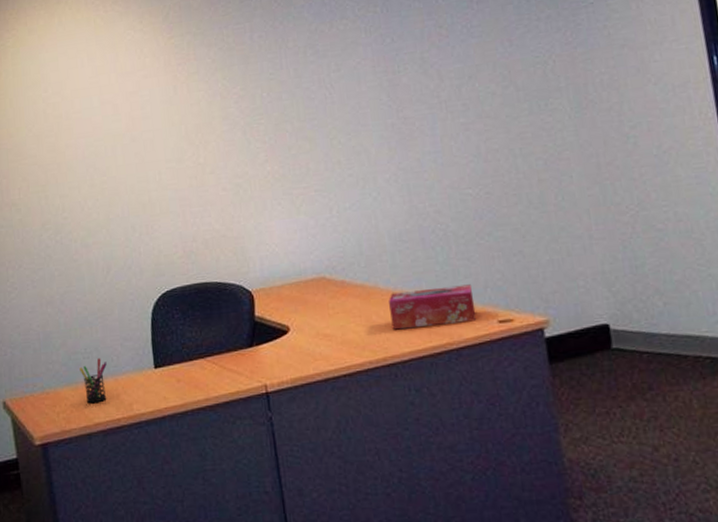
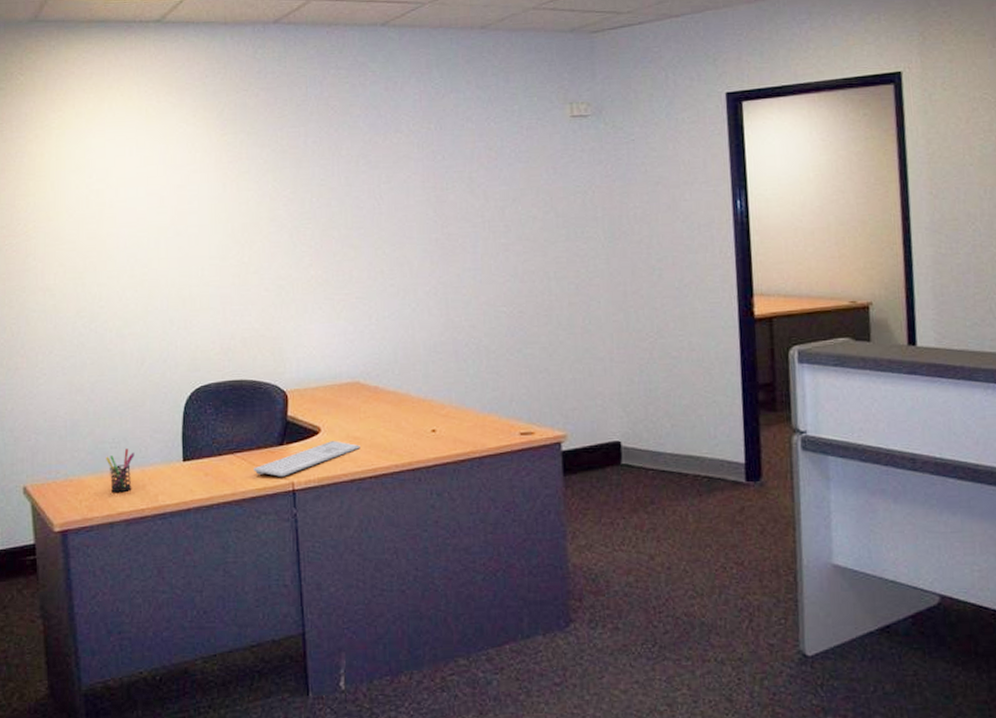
keyboard: none [225,339,332,380] -> present [254,441,360,477]
tissue box: present [389,284,477,330] -> none [419,397,500,437]

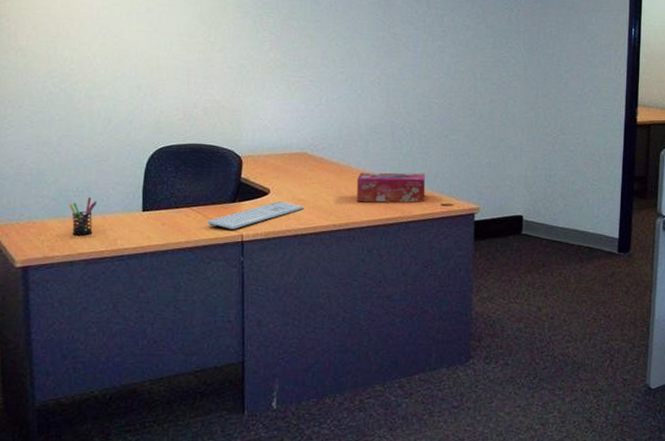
tissue box: none [419,397,500,437] -> present [357,172,426,203]

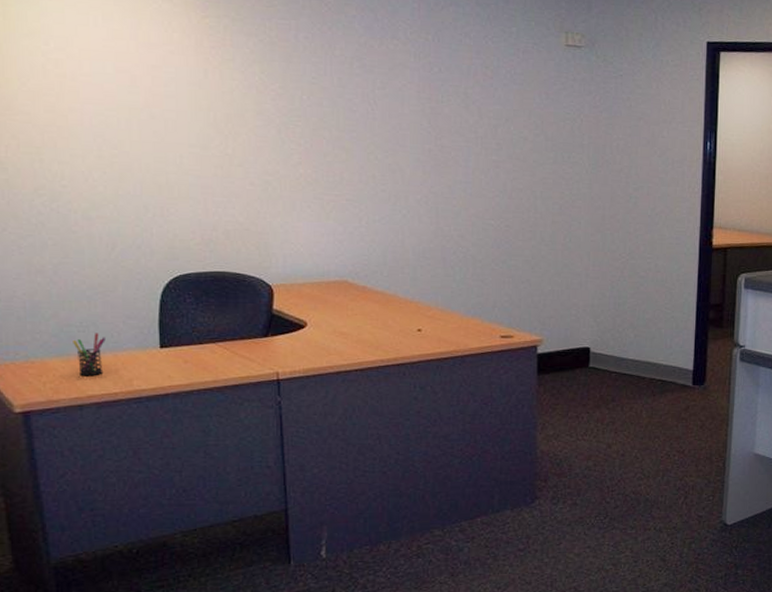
keyboard: present [207,201,304,229] -> none [236,335,347,367]
tissue box: present [357,172,426,203] -> none [406,302,483,335]

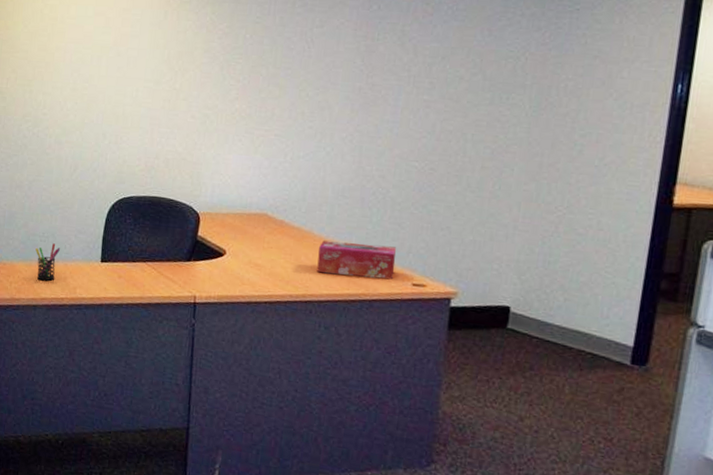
tissue box: none [406,302,483,335] -> present [317,240,396,280]

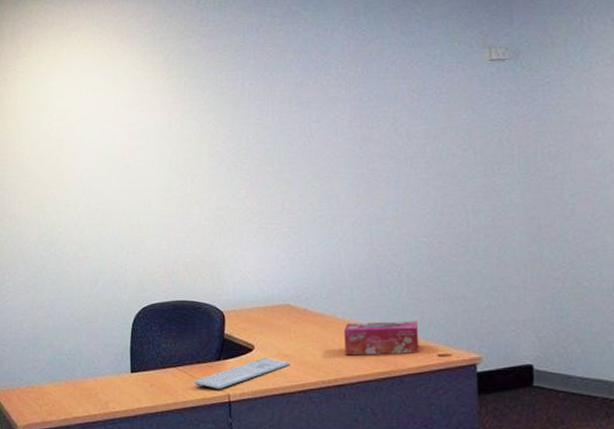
pen holder: present [35,243,60,281] -> none [63,360,88,400]
keyboard: none [161,264,260,290] -> present [194,358,290,389]

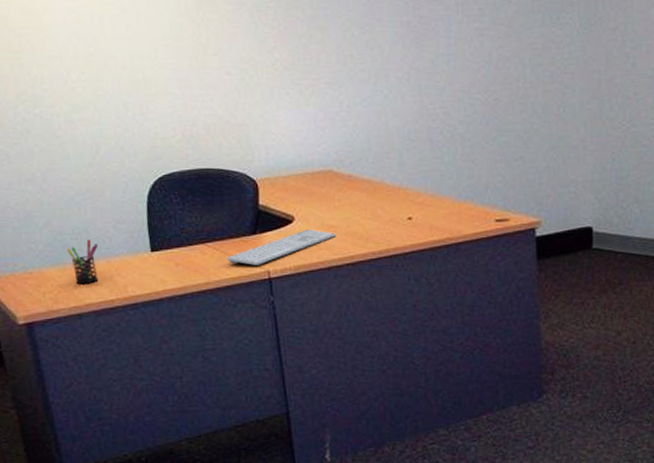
pen holder: none [63,360,88,400] -> present [67,239,99,285]
tissue box: present [344,321,419,356] -> none [394,185,476,224]

